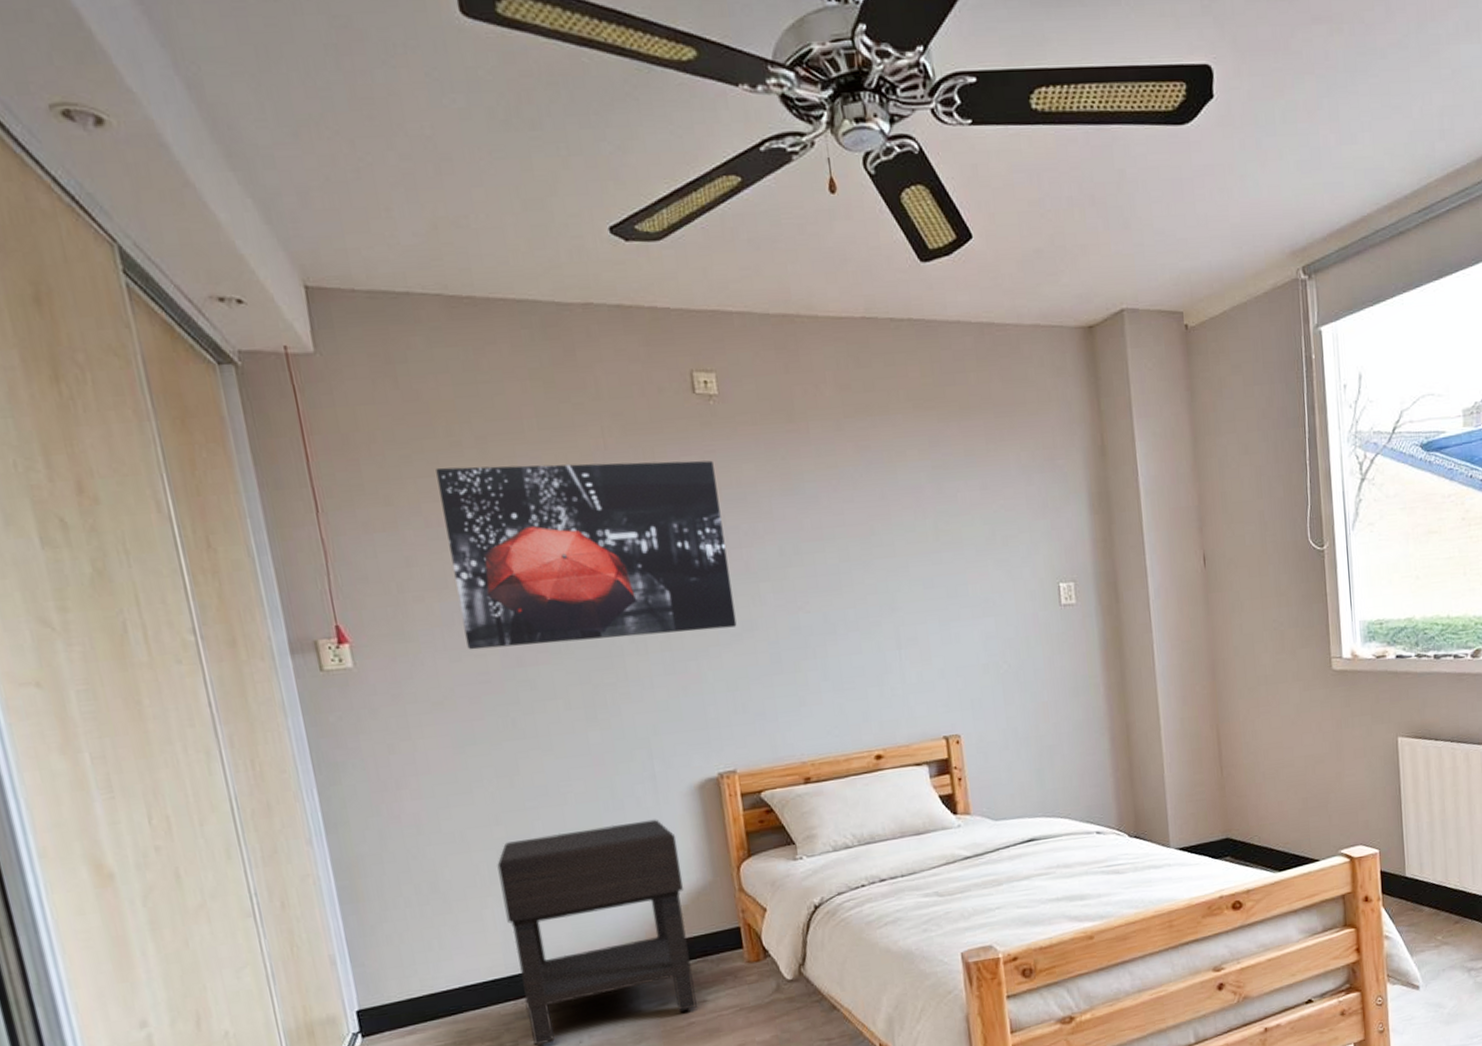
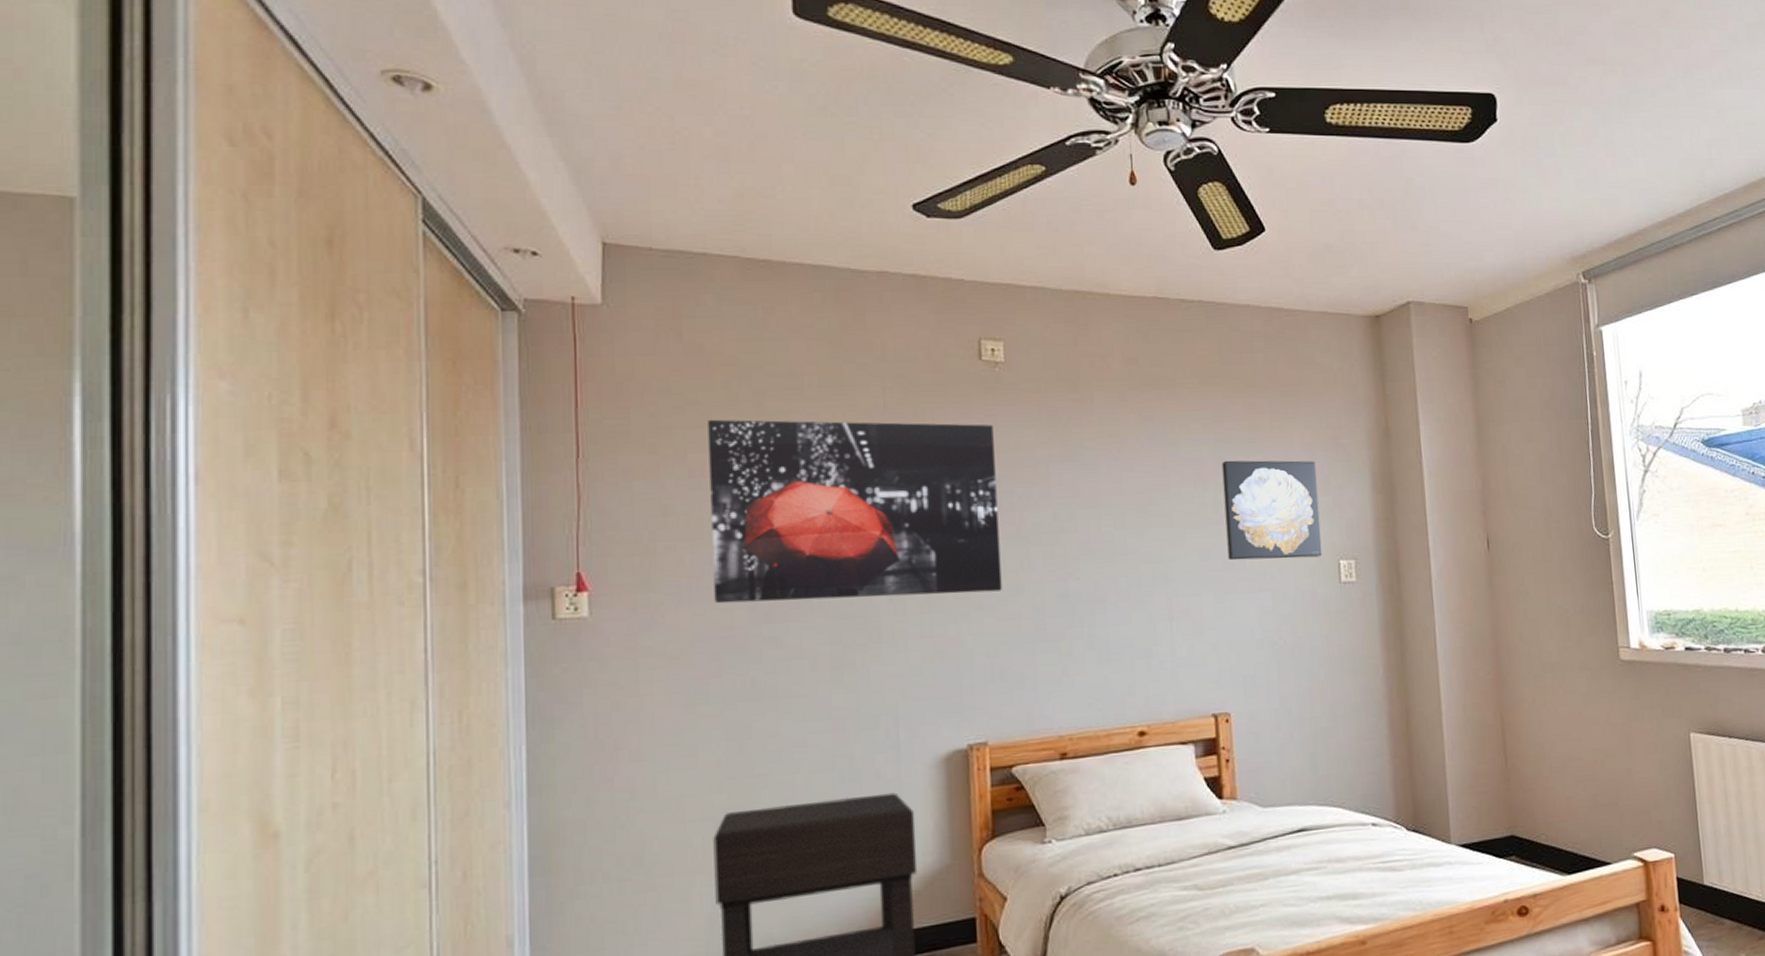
wall art: none [940,483,1043,588] -> present [1221,460,1323,561]

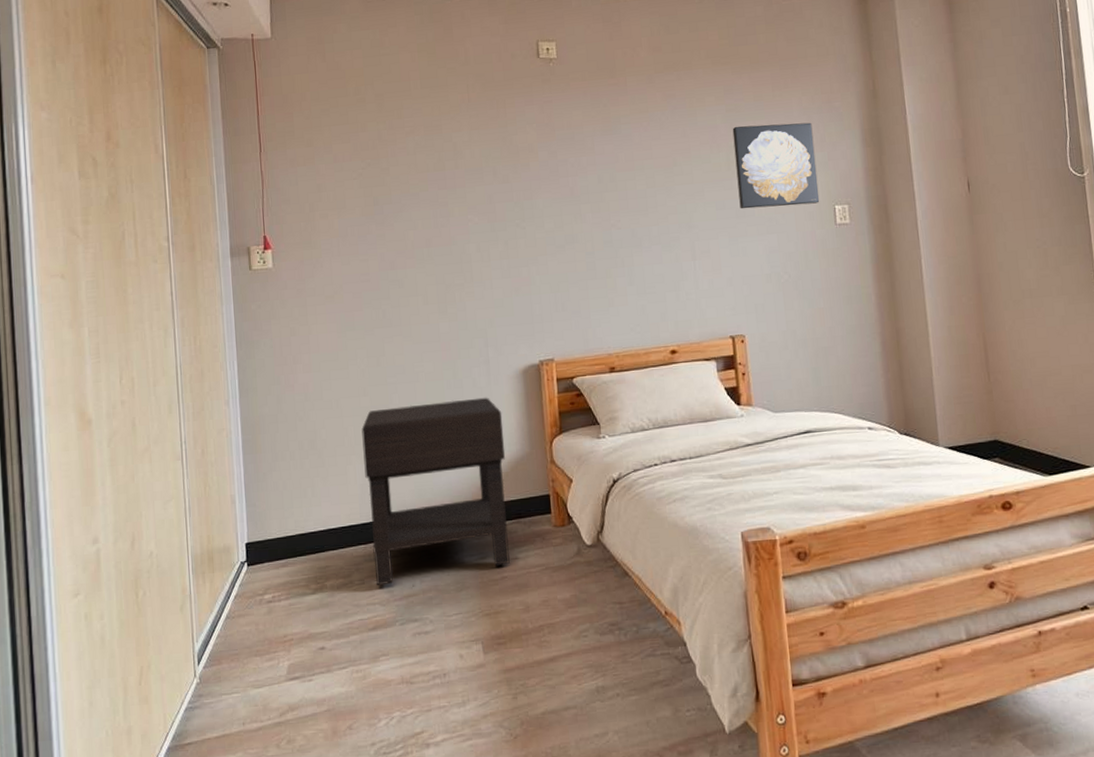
wall art: present [708,419,1002,604] -> none [345,108,561,256]

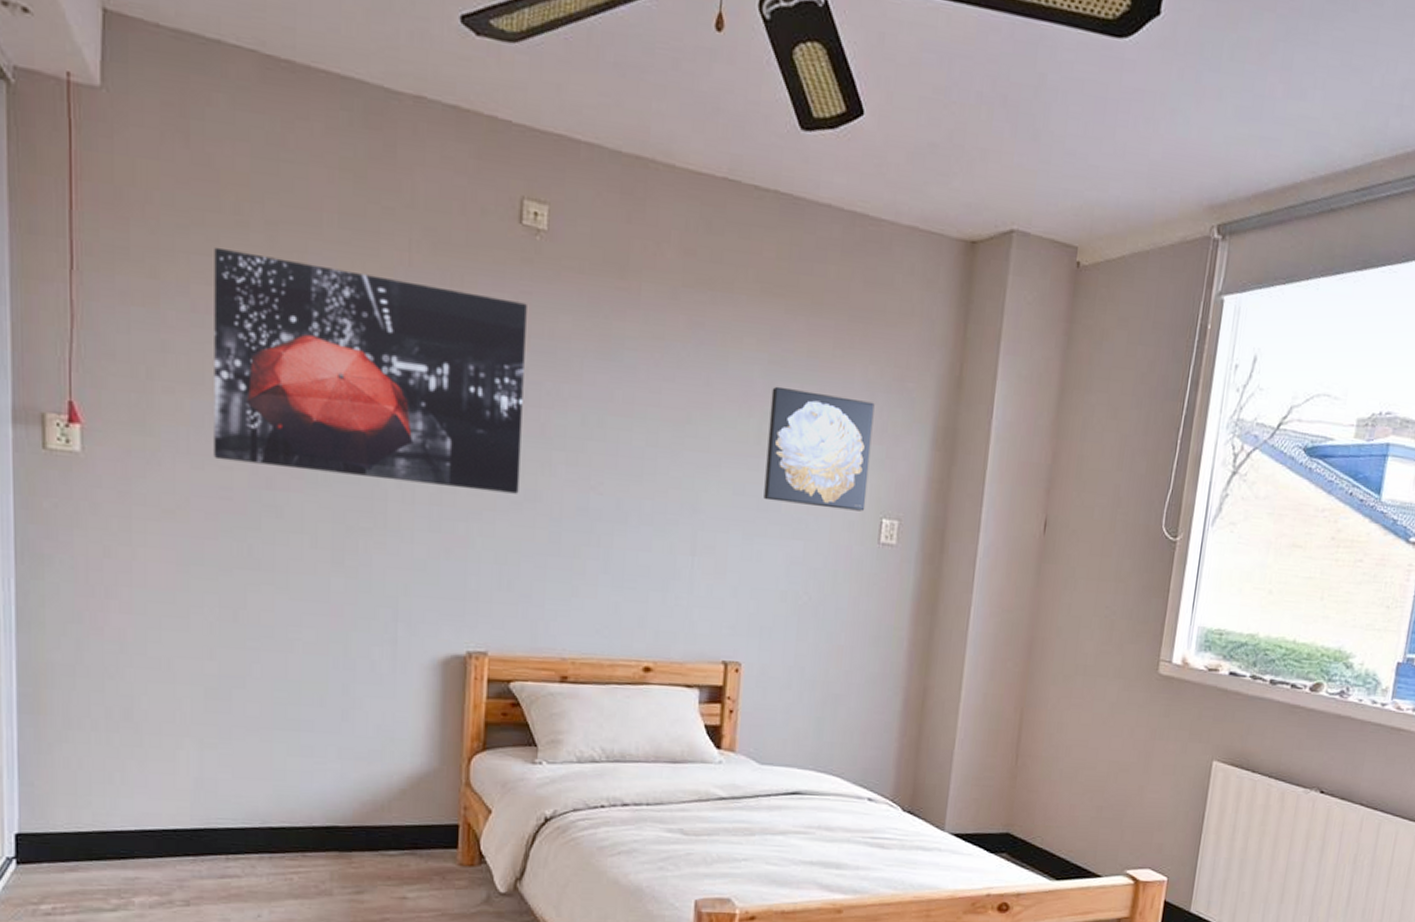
wall art: none [345,108,561,256] -> present [214,247,527,494]
nightstand: present [361,397,511,586] -> none [202,681,407,911]

